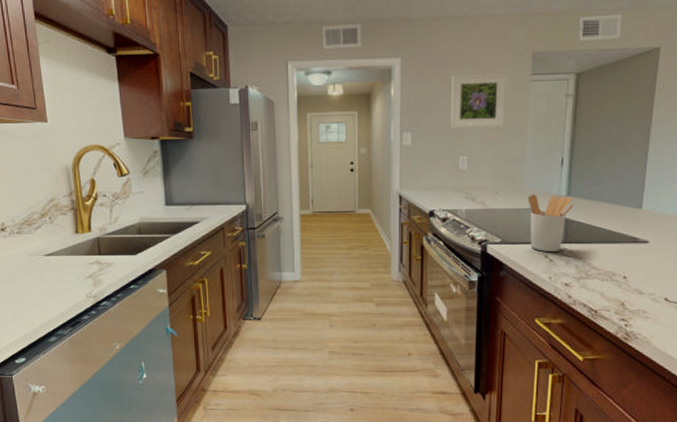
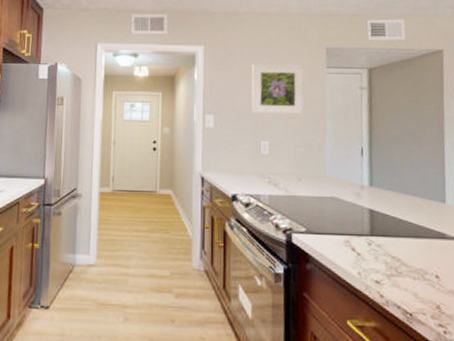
utensil holder: present [527,194,574,252] -> none [330,182,377,245]

